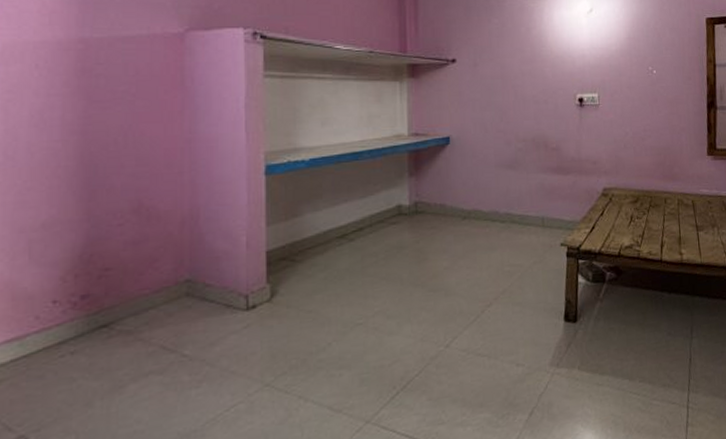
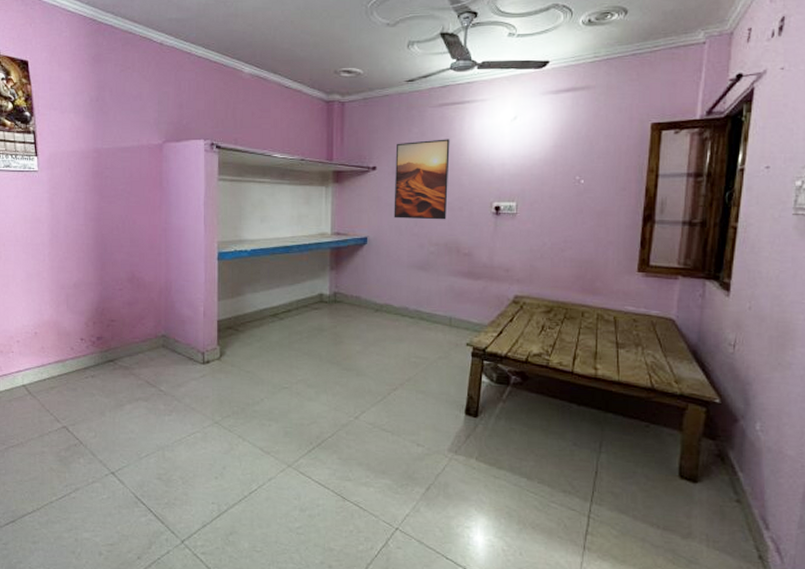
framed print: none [476,30,532,115] -> present [394,139,450,220]

